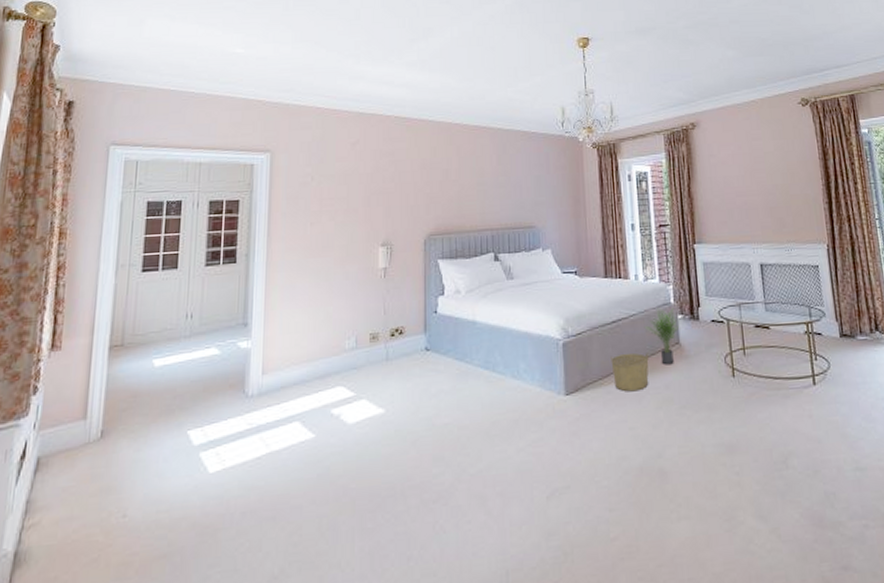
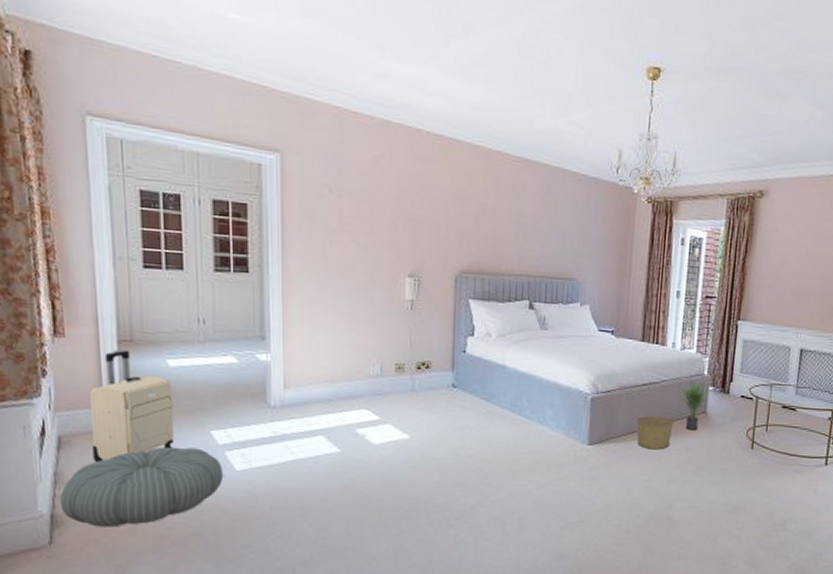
pouf: none [26,452,197,561] -> present [59,447,224,528]
suitcase: none [68,355,155,484] -> present [89,349,174,463]

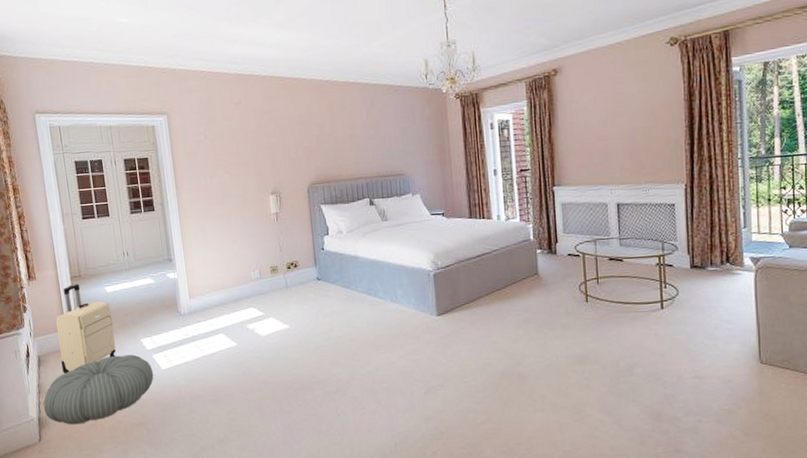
basket: present [636,415,674,450] -> none [476,282,510,314]
potted plant: present [676,377,708,431] -> none [508,244,537,292]

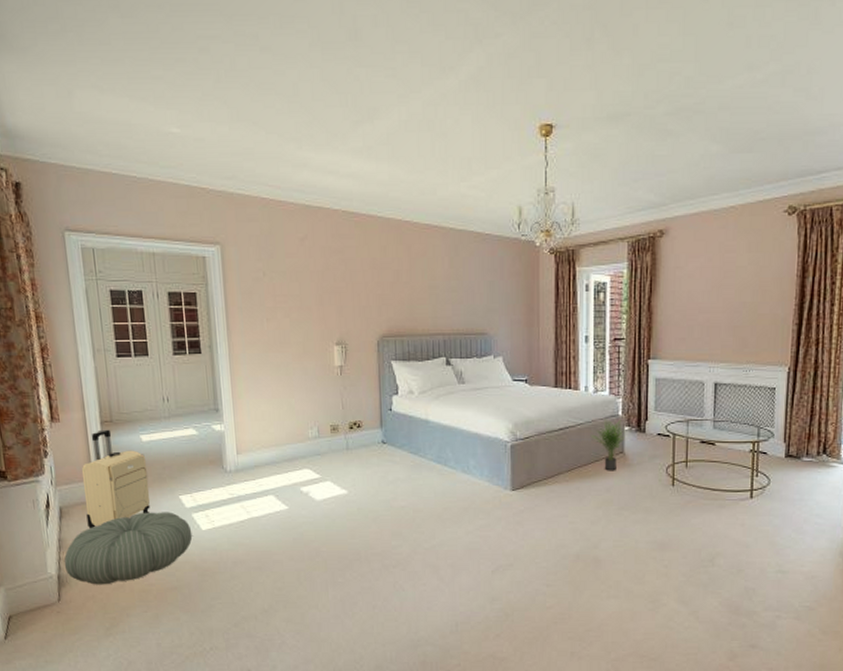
potted plant: none [508,244,537,292] -> present [593,419,624,471]

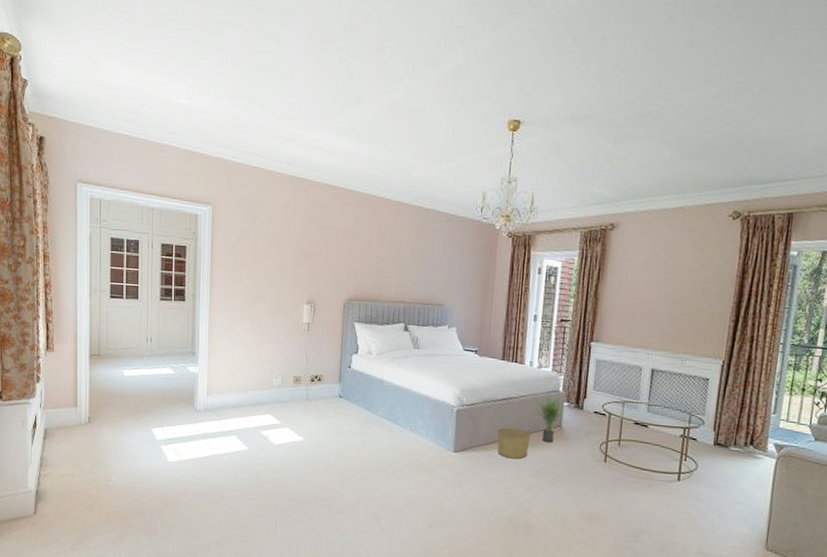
pouf: present [63,512,193,585] -> none [43,440,160,504]
suitcase: present [81,429,150,529] -> none [68,361,126,451]
basket: none [556,458,593,492] -> present [497,427,532,459]

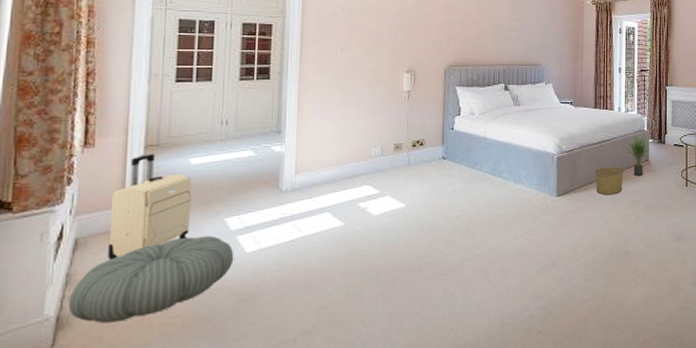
pouf: none [43,440,160,504] -> present [68,235,234,323]
suitcase: none [68,361,126,451] -> present [108,153,193,261]

